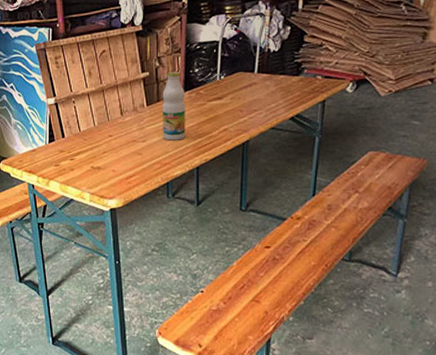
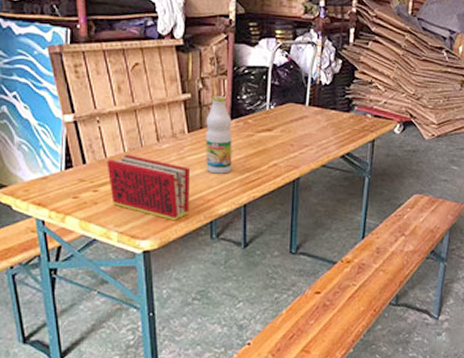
book: none [80,128,150,183] -> present [106,154,191,221]

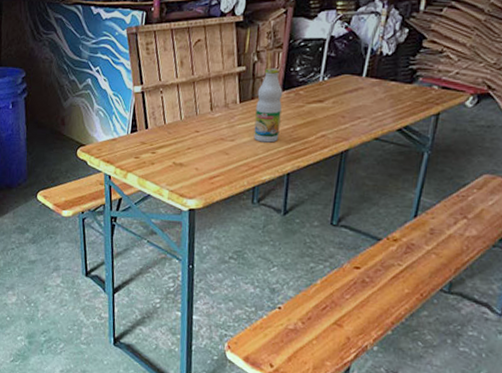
book: present [106,154,191,221] -> none [165,121,239,184]

